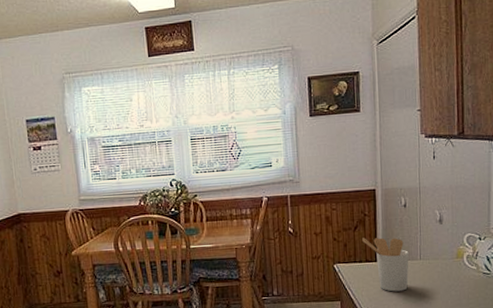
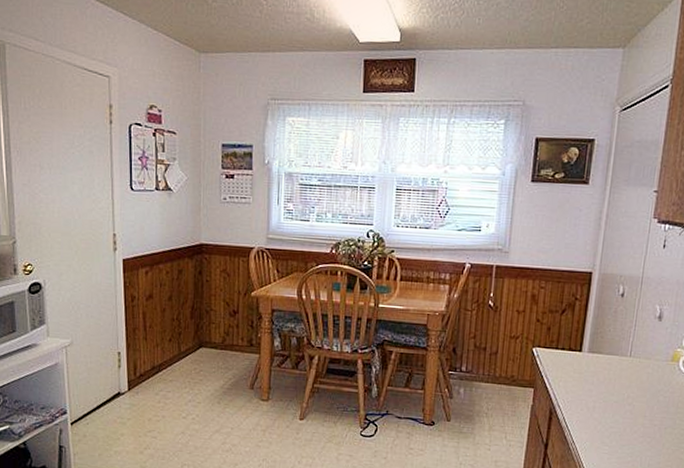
utensil holder: present [362,237,409,292] -> none [568,323,619,388]

